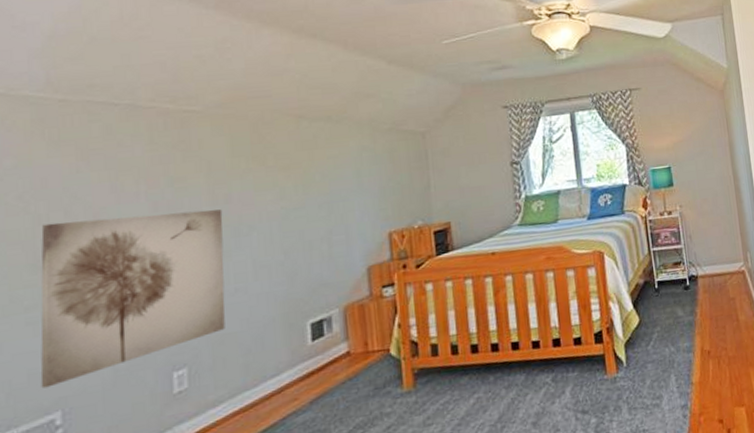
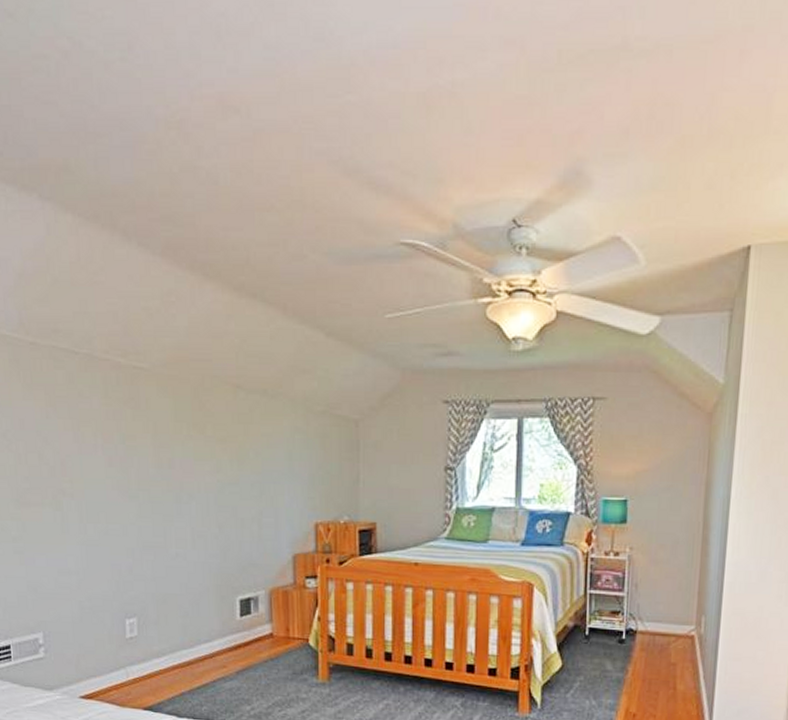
wall art: present [40,209,225,389] -> none [21,463,168,611]

